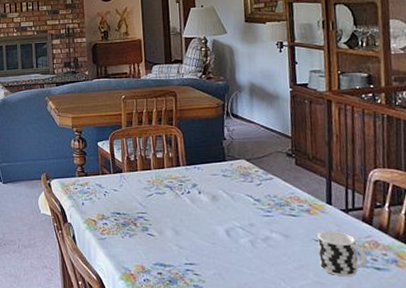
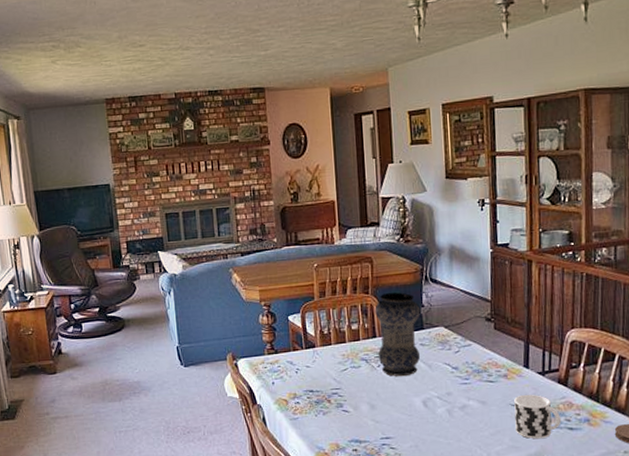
vase: none [178,125,223,205] -> present [374,292,421,377]

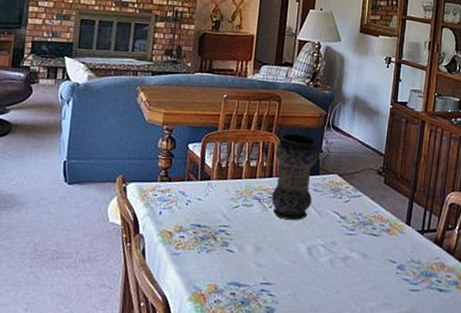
cup: present [514,394,561,439] -> none [390,251,433,298]

